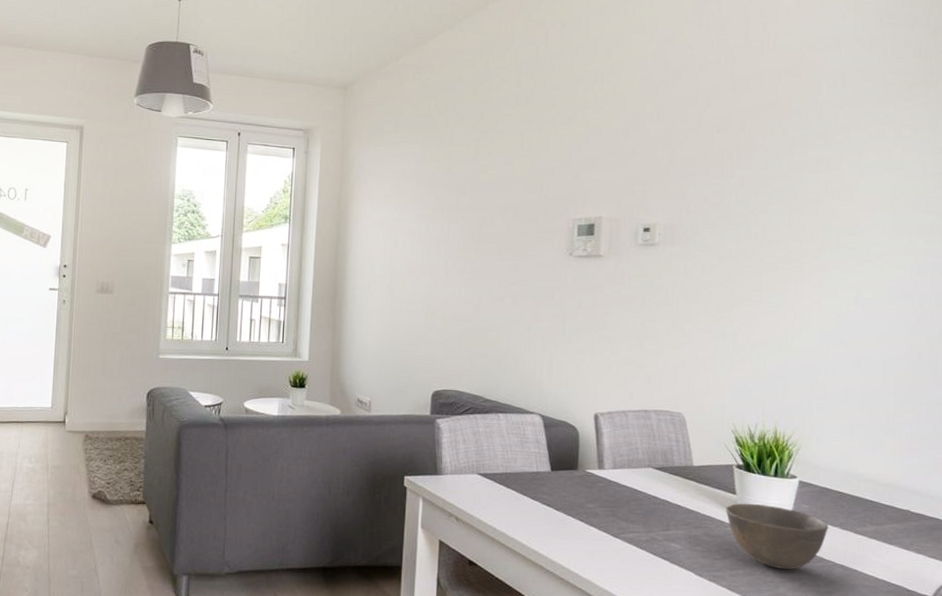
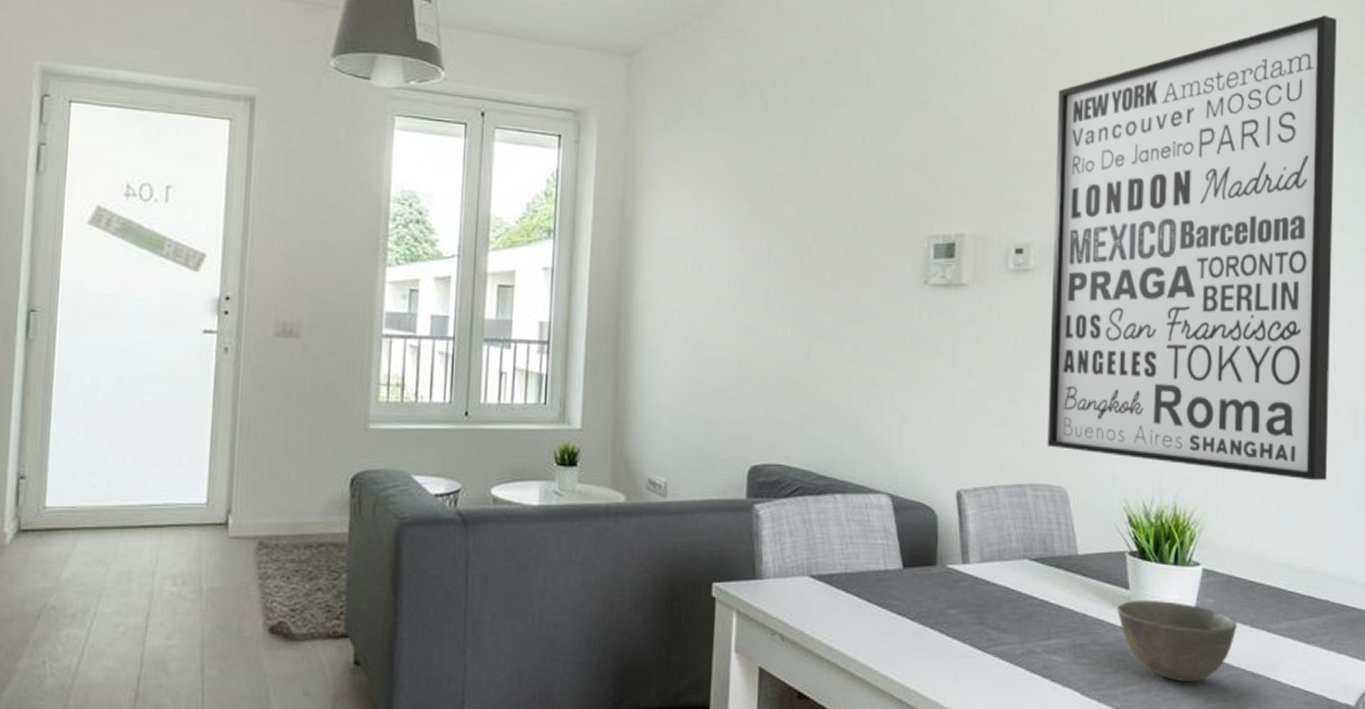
wall art: none [668,36,923,414] -> present [1047,15,1337,481]

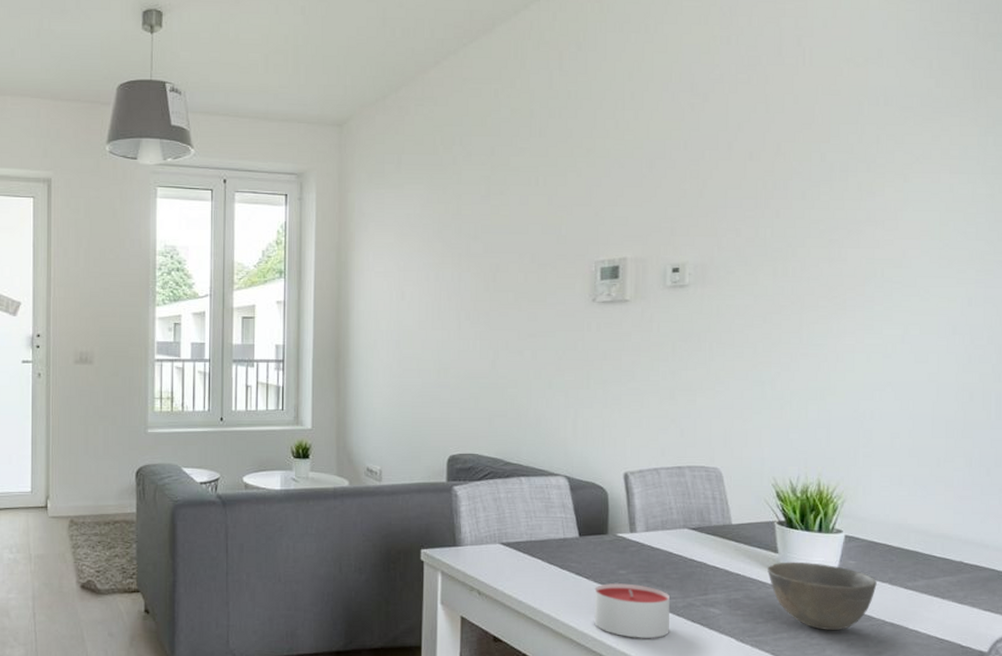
candle: none [918,626,1006,693] -> present [594,583,670,638]
wall art: present [1047,15,1337,481] -> none [703,46,971,459]

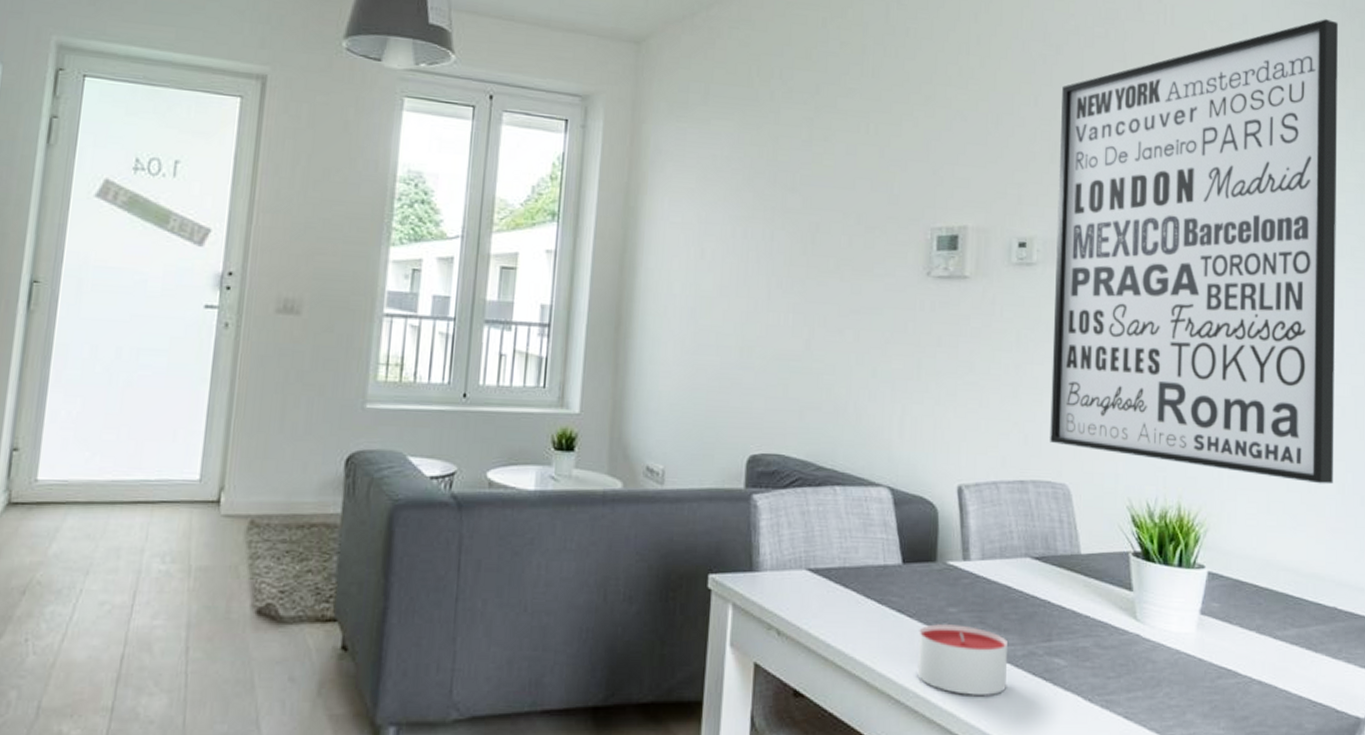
wall art: none [703,46,971,459] -> present [1050,19,1338,485]
bowl: present [768,561,877,630] -> none [1121,602,1243,688]

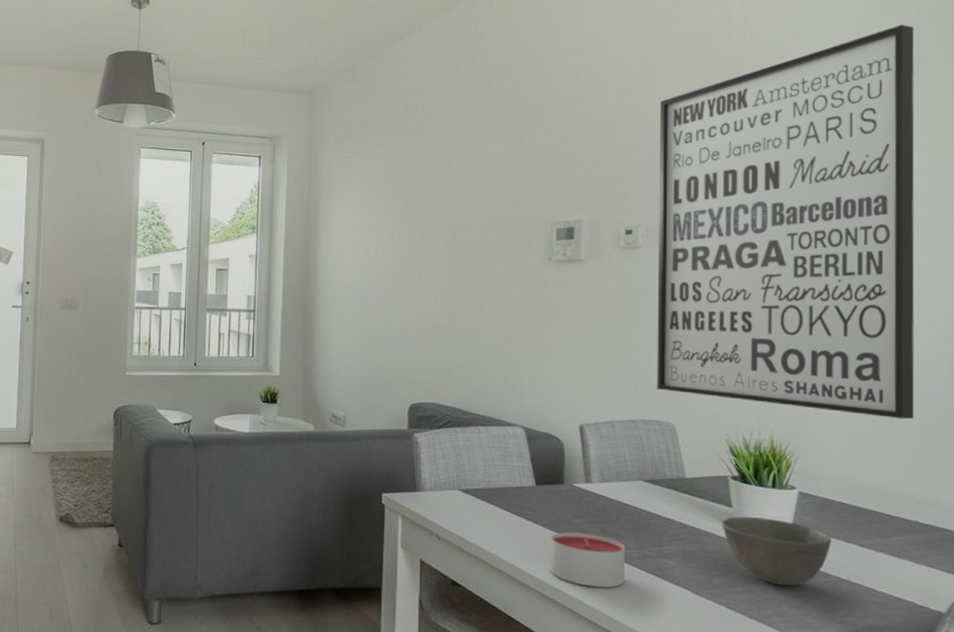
bowl: none [1121,602,1243,688] -> present [722,516,832,586]

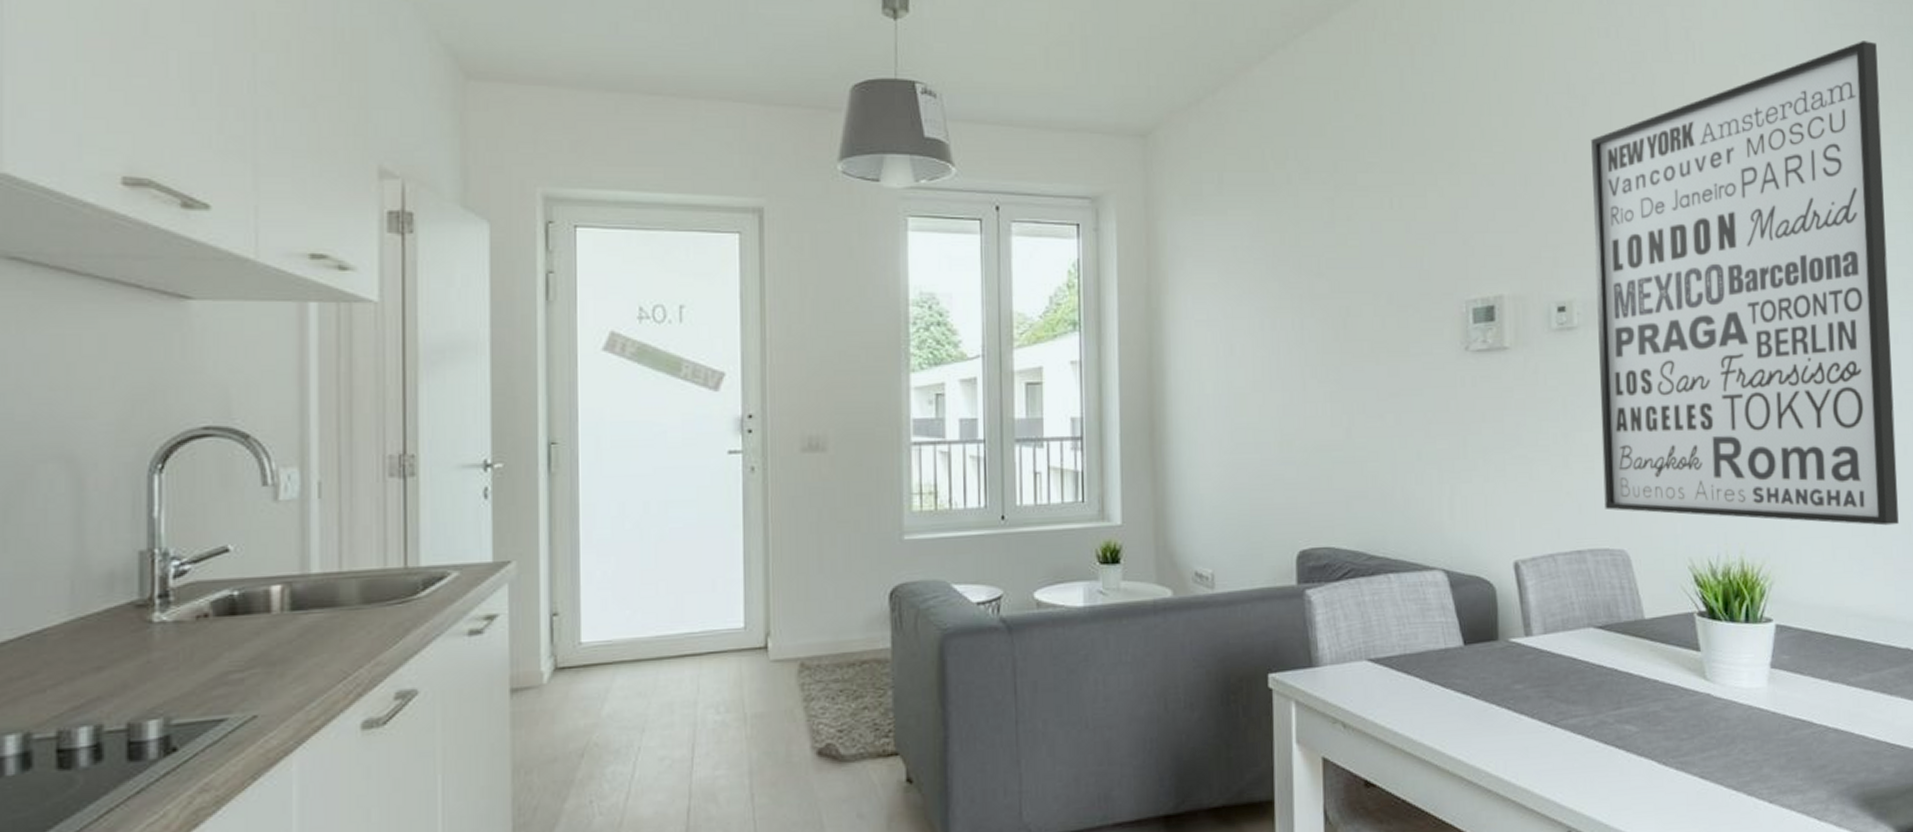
candle: present [550,532,625,588] -> none [1486,701,1579,770]
bowl: present [722,516,832,586] -> none [1689,660,1816,743]

